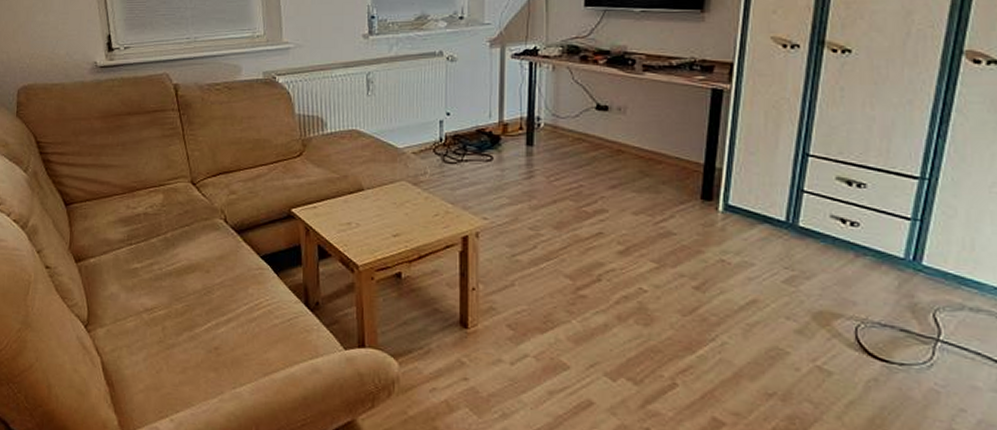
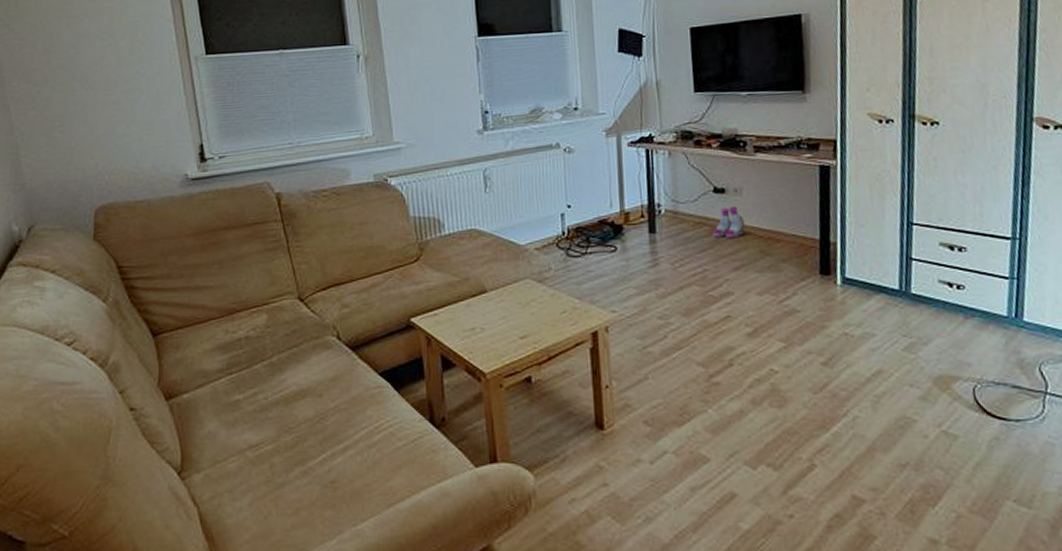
boots: none [592,124,627,156] -> present [713,206,745,238]

